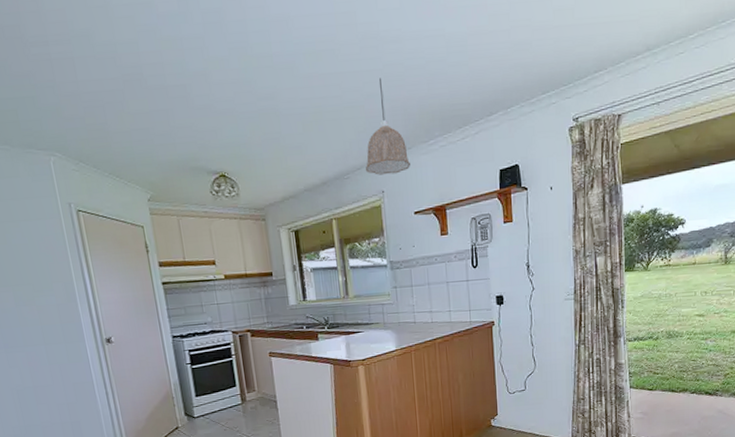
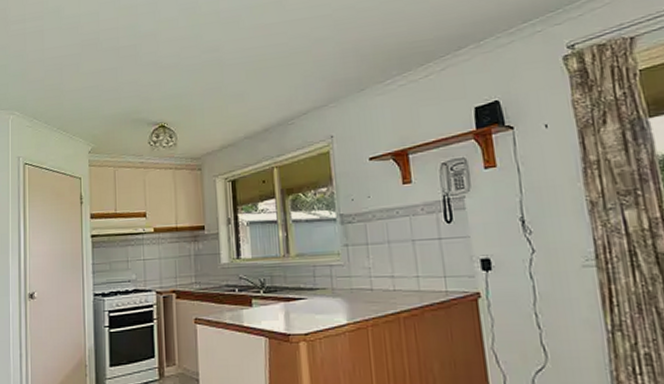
pendant lamp: present [366,77,410,175] -> none [312,22,364,120]

